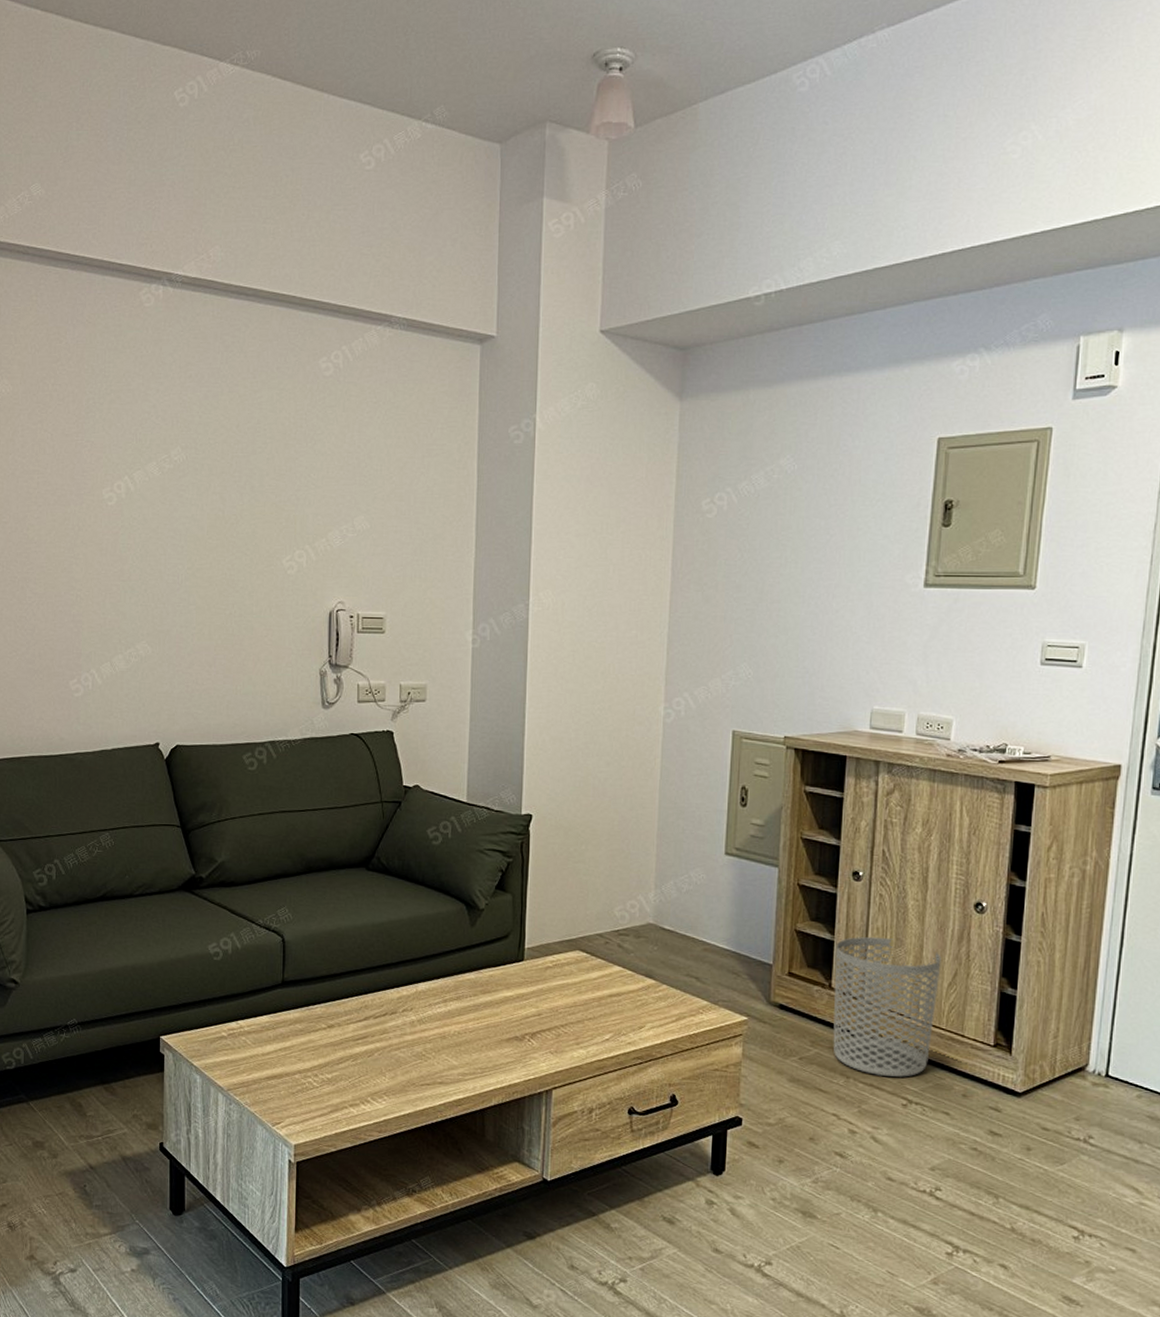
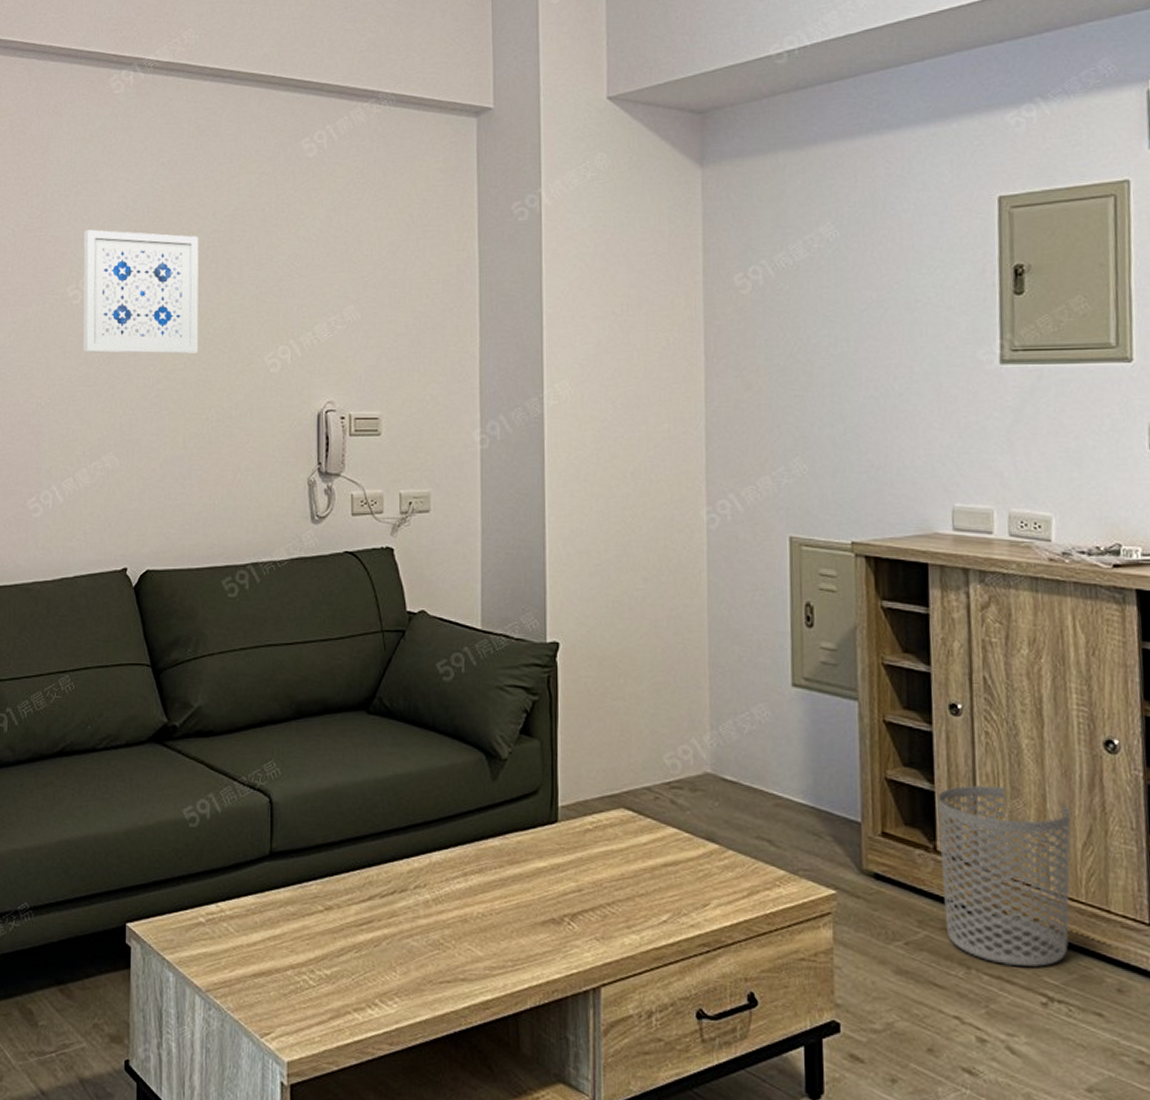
wall art: none [117,436,224,554] -> present [83,229,199,354]

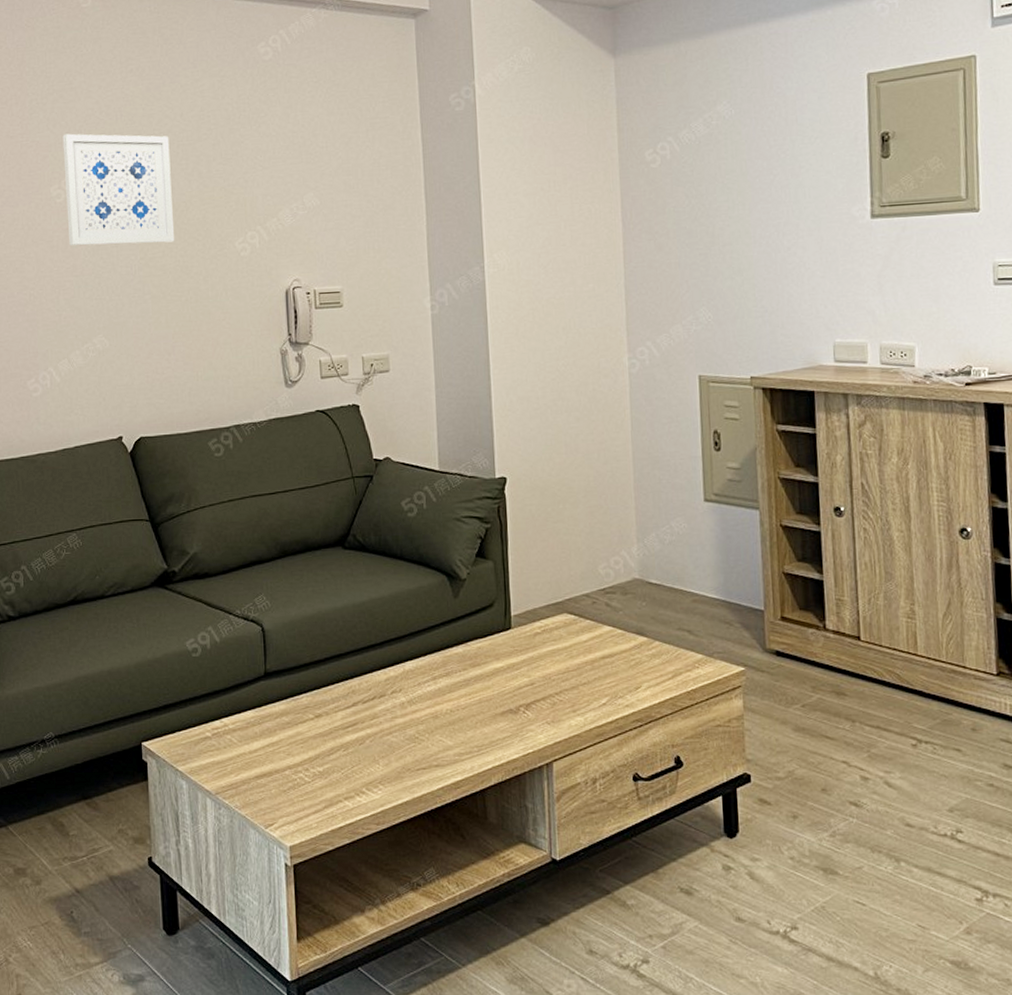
waste bin: present [937,786,1071,967] -> none [825,573,934,716]

